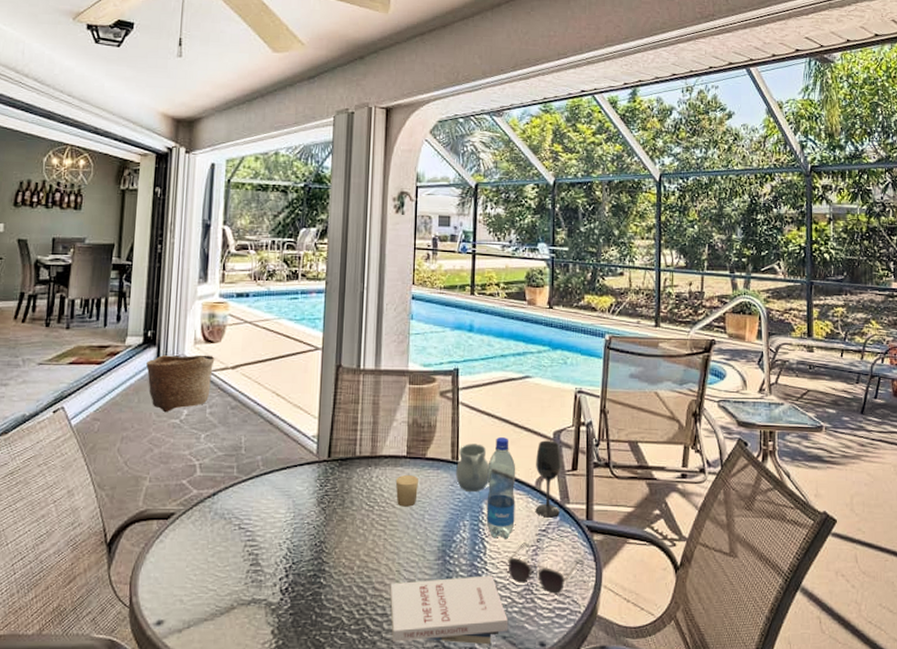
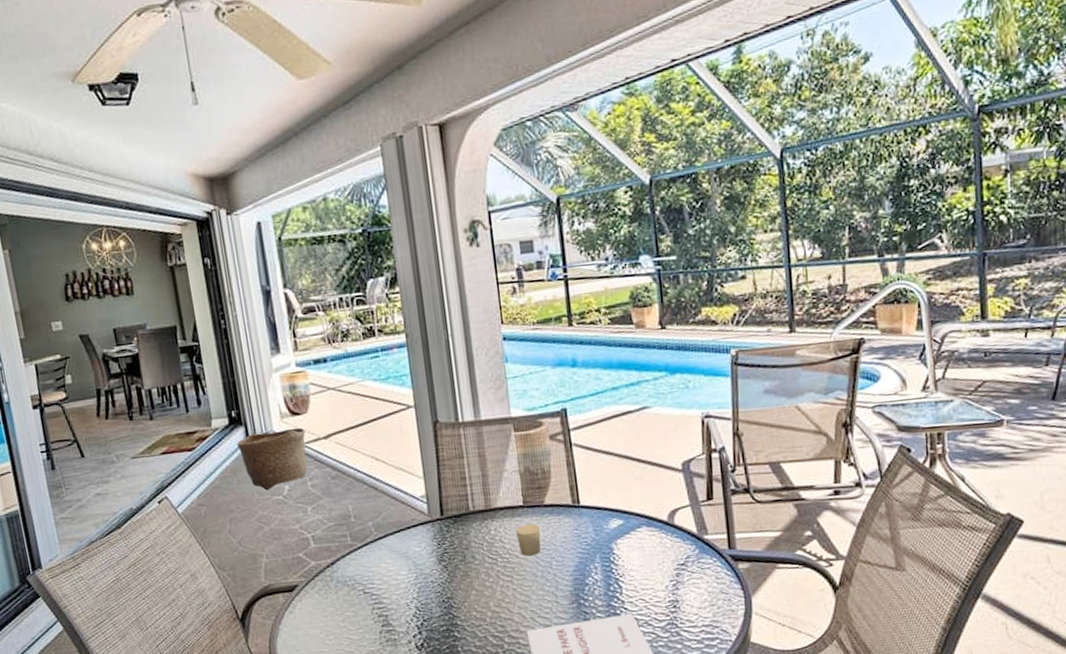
cream pitcher: present [455,444,490,493] -> none [577,484,617,534]
bottle: present [486,437,516,540] -> none [612,474,650,578]
sunglasses: present [506,542,585,595] -> none [645,578,732,627]
wine glass: present [536,440,562,518] -> none [665,472,698,551]

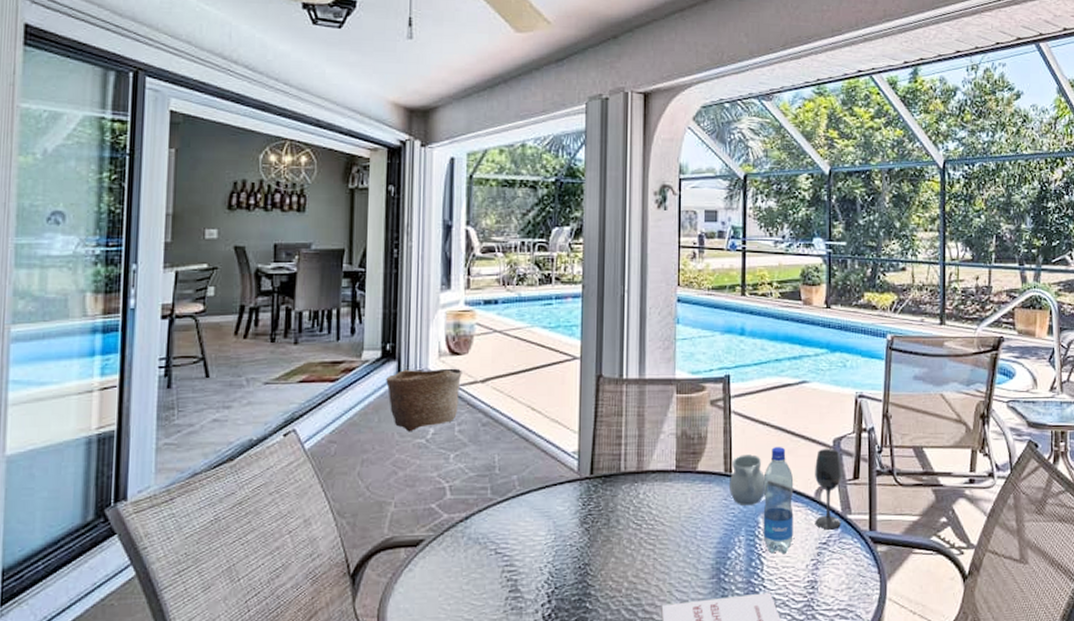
candle: present [515,523,541,556] -> none [664,489,689,524]
cream pitcher: none [577,484,617,534] -> present [728,454,766,506]
bottle: none [612,474,650,578] -> present [763,447,794,555]
wine glass: none [665,472,698,551] -> present [815,449,843,530]

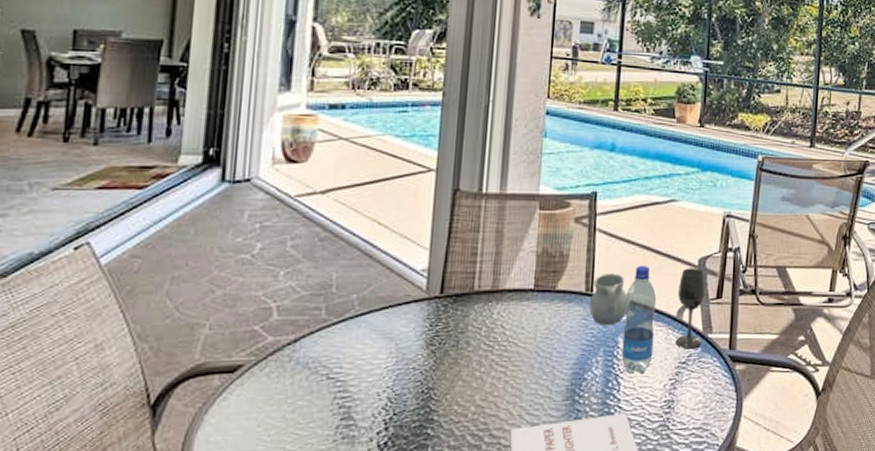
basket: present [386,368,462,432] -> none [206,177,299,247]

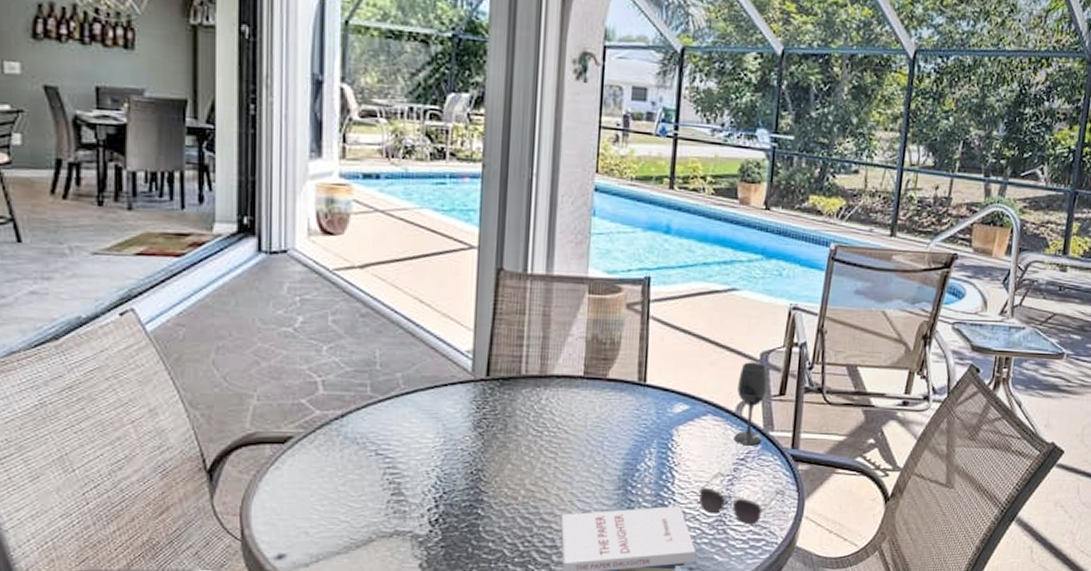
cream pitcher: present [588,273,627,326] -> none [641,364,683,418]
bottle: present [621,266,657,375] -> none [676,357,714,469]
sunglasses: none [642,376,725,429] -> present [697,472,786,526]

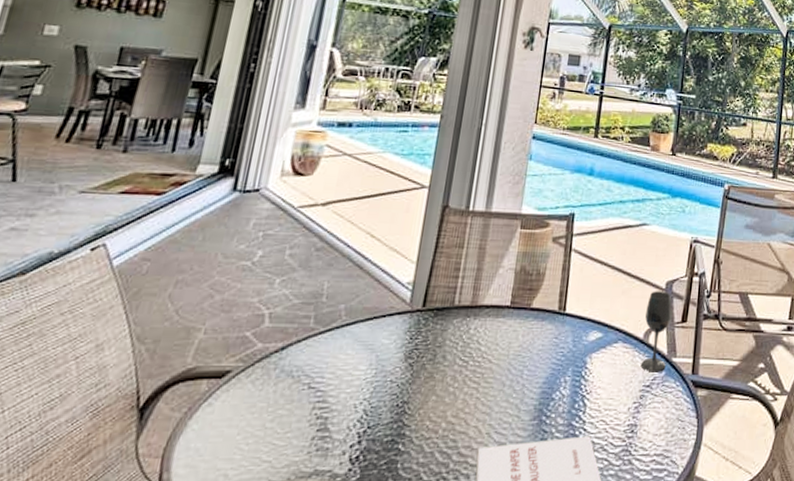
sunglasses: present [697,472,786,526] -> none [606,399,687,456]

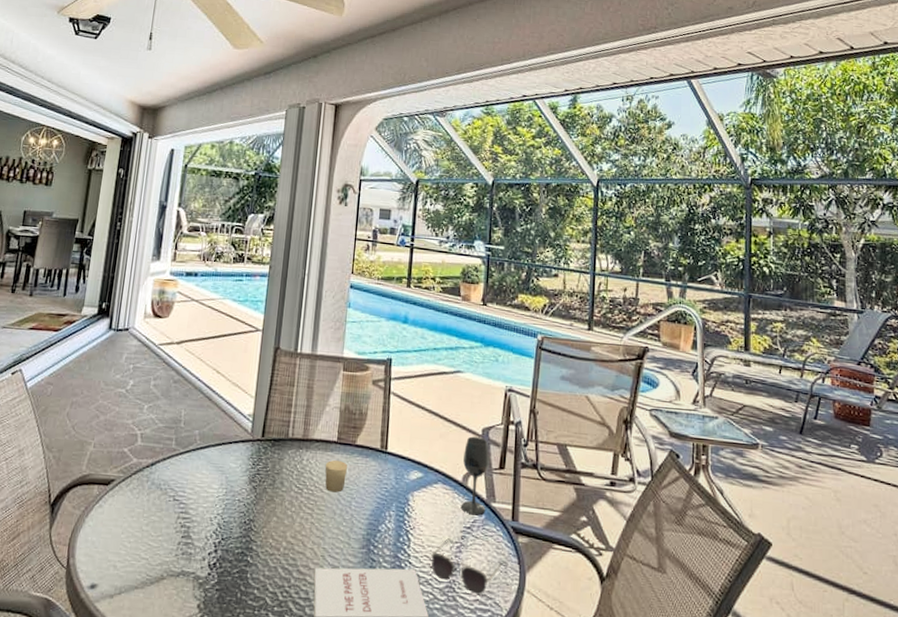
candle: none [494,326,520,362] -> present [325,460,347,493]
sunglasses: none [606,399,687,456] -> present [430,538,509,596]

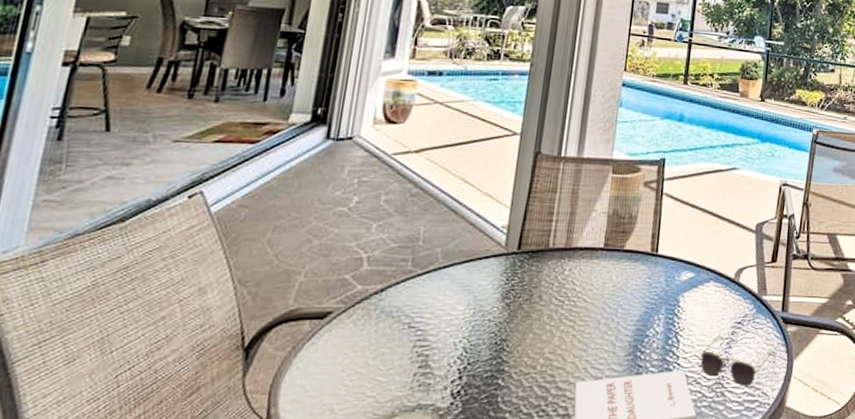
candle: present [325,460,347,493] -> none [589,267,614,301]
wine glass: present [462,436,490,515] -> none [733,232,762,310]

